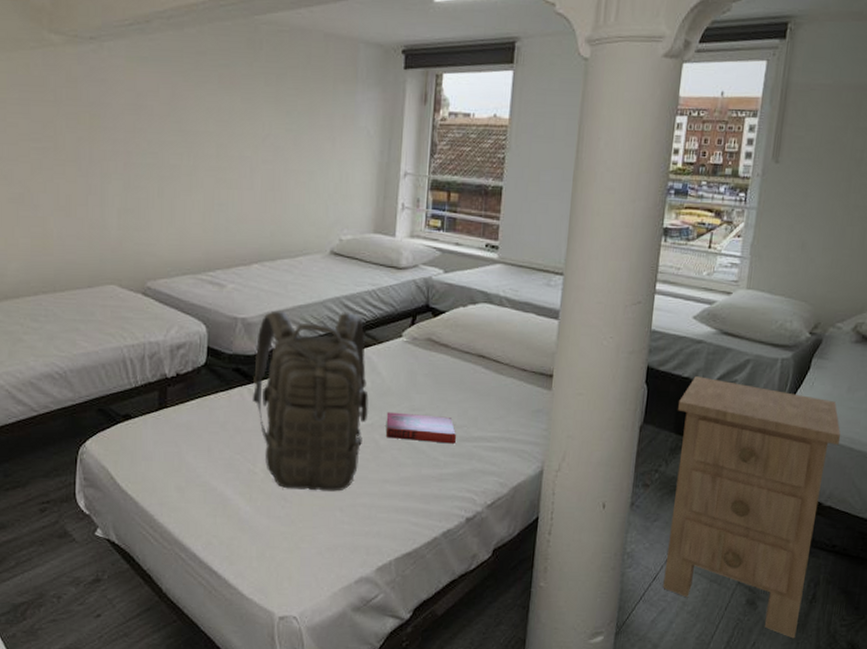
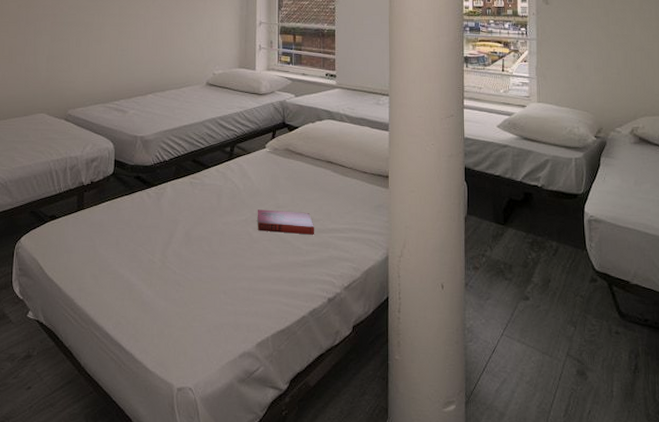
backpack: present [253,311,369,492] -> none [151,129,243,277]
nightstand: present [663,376,841,639] -> none [495,175,636,407]

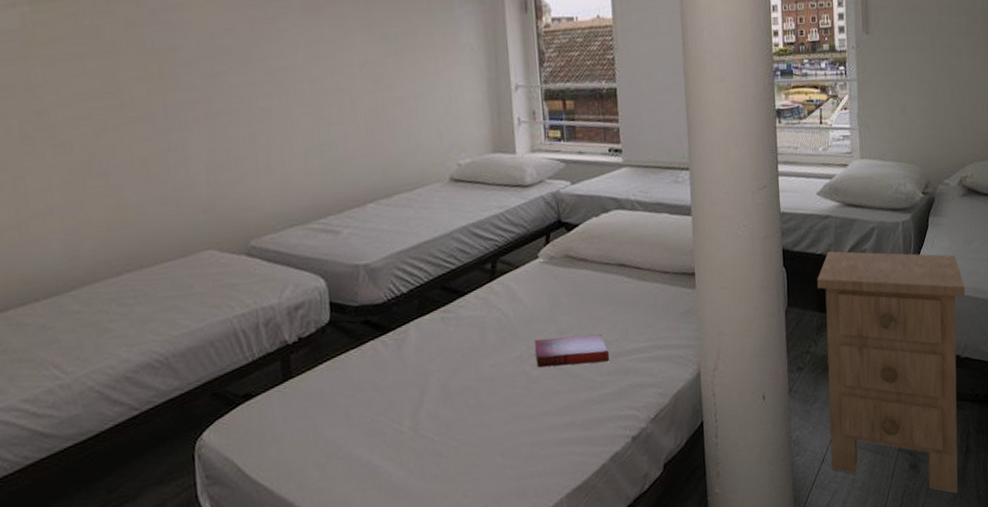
nightstand: none [495,175,636,407] -> present [817,251,966,494]

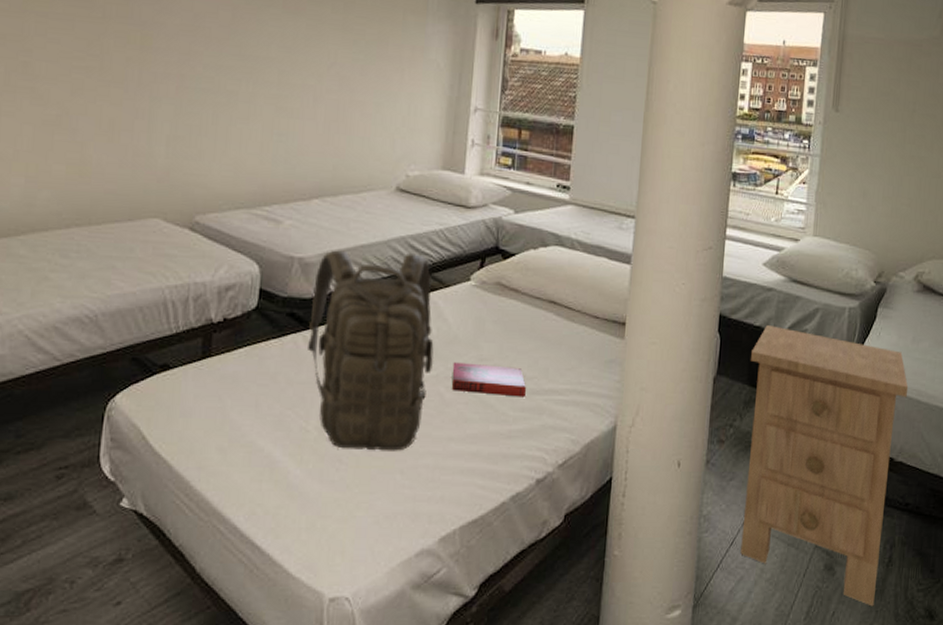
backpack: none [384,240,516,443] -> present [308,250,434,451]

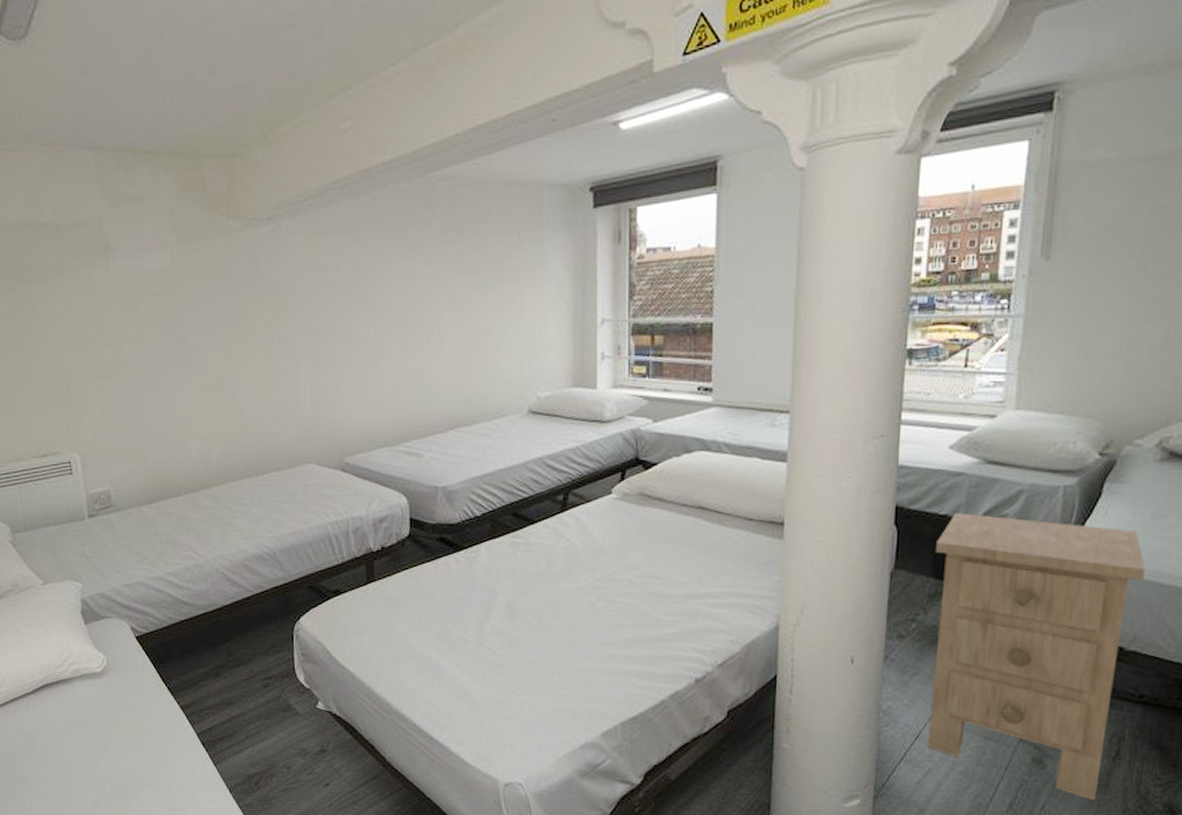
backpack: present [308,250,434,451] -> none [458,472,582,657]
hardback book: present [451,362,526,397] -> none [601,572,678,602]

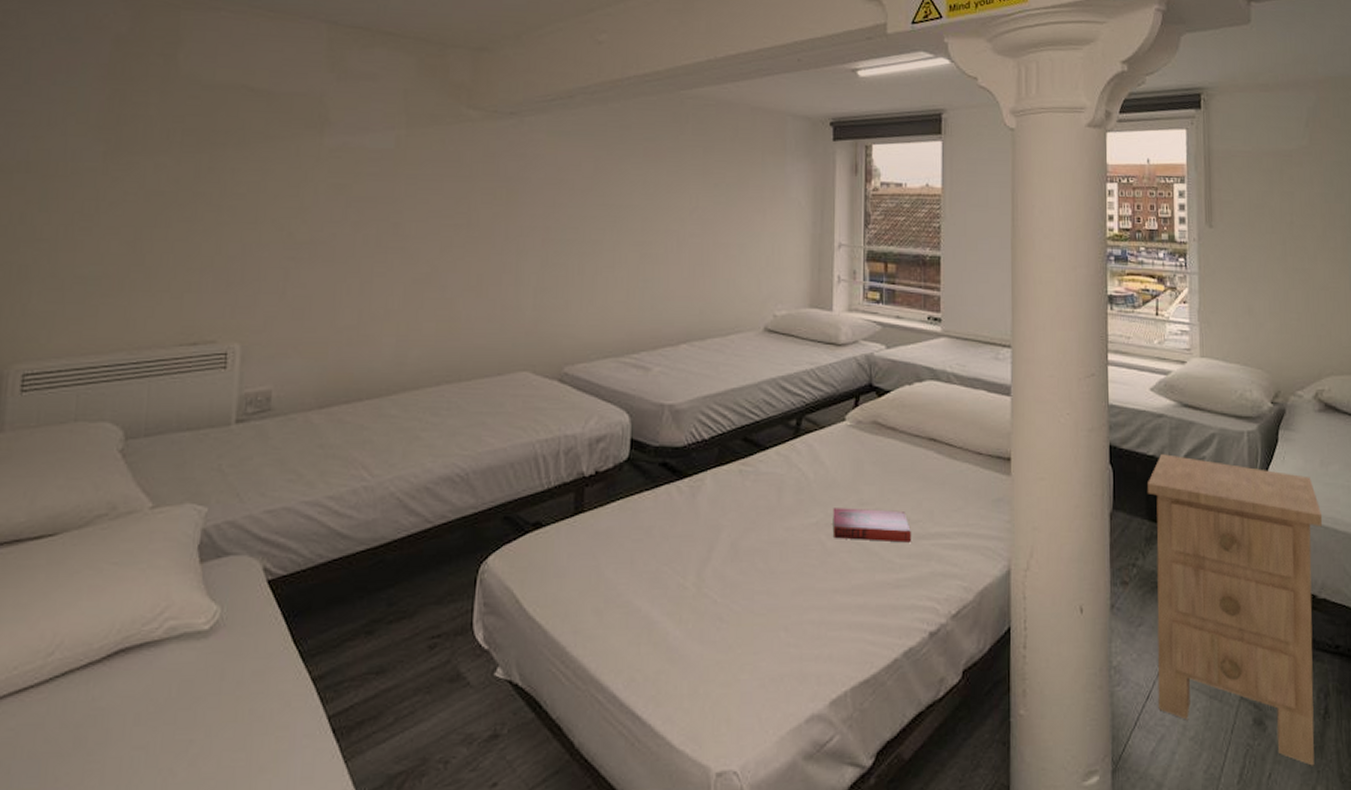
hardback book: none [601,572,678,602] -> present [832,508,911,543]

